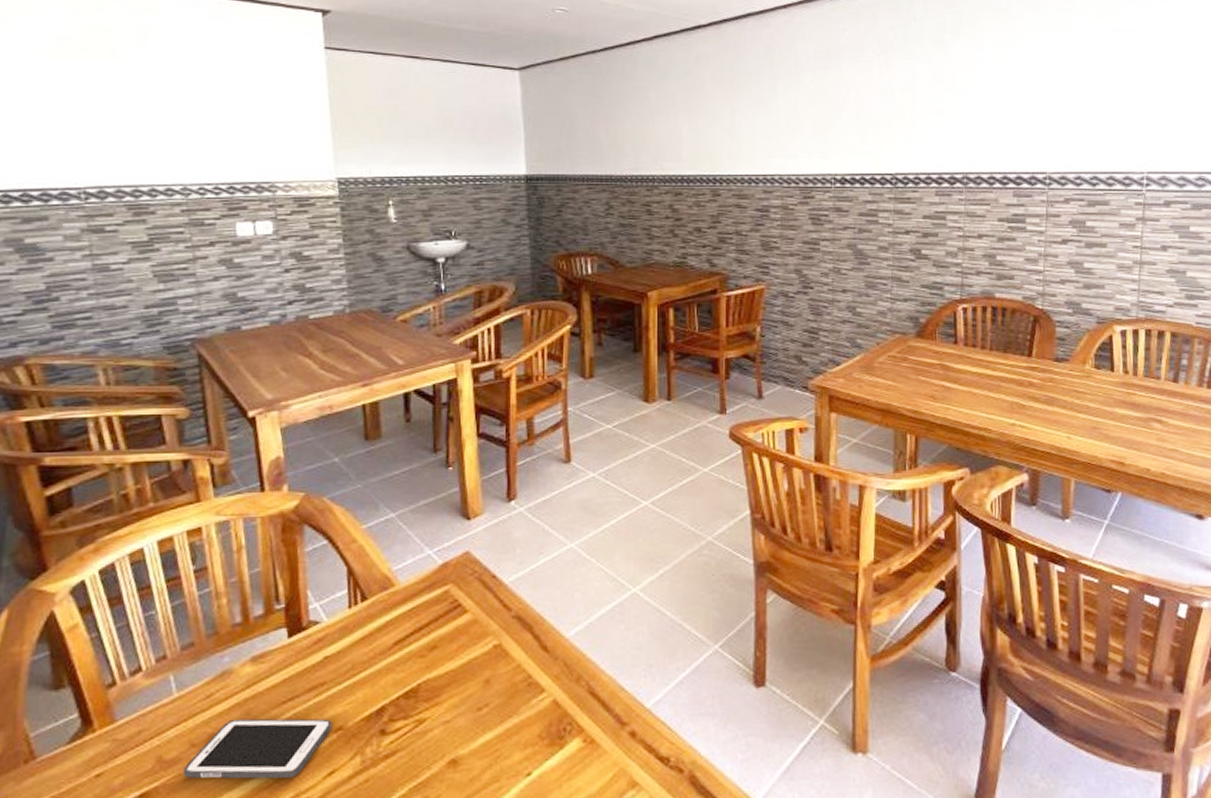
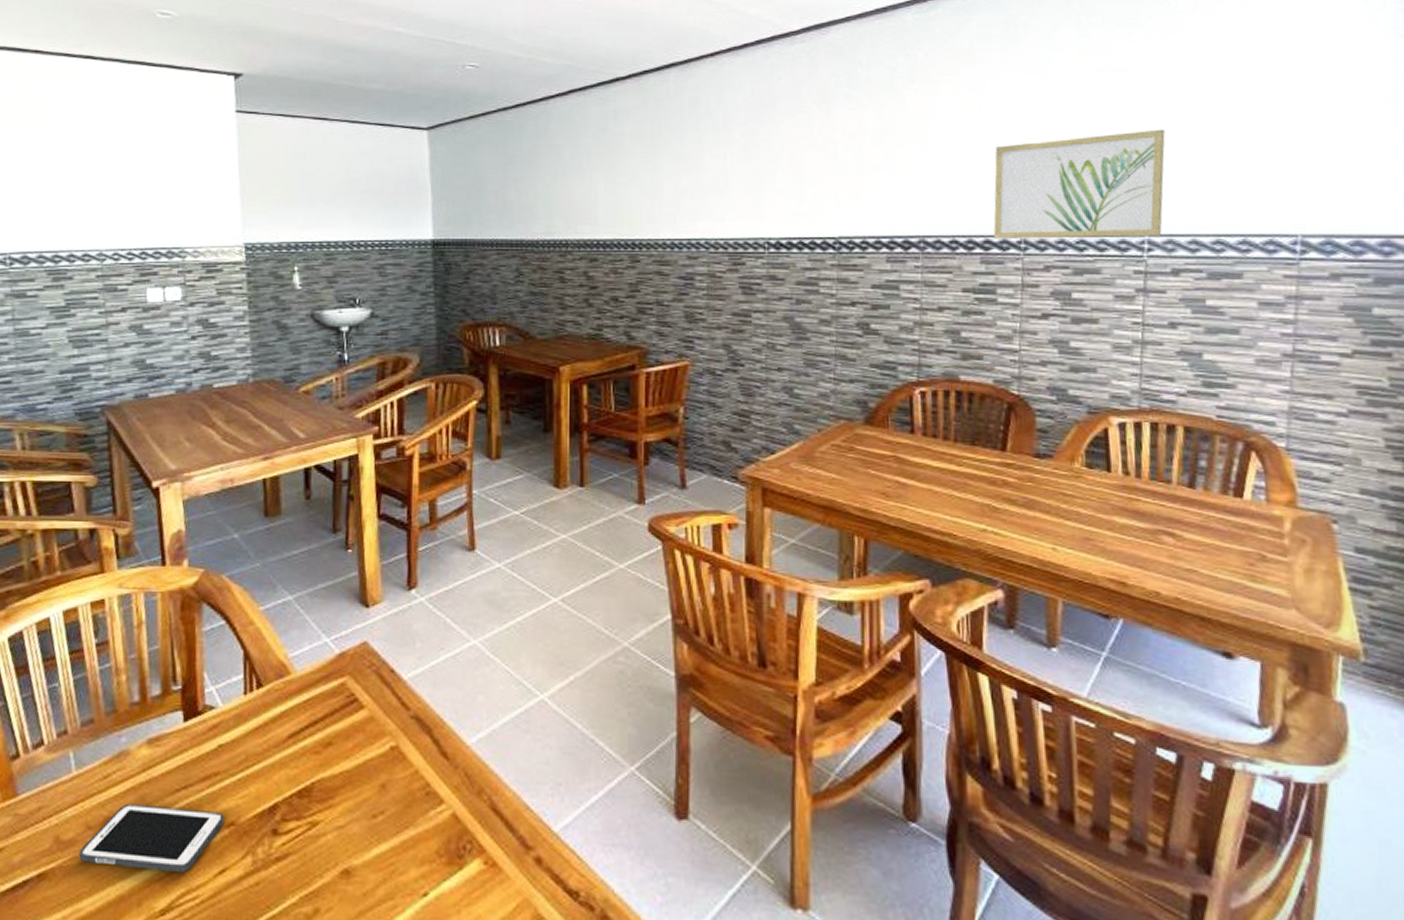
wall art: none [1024,82,1162,175] -> present [993,129,1166,239]

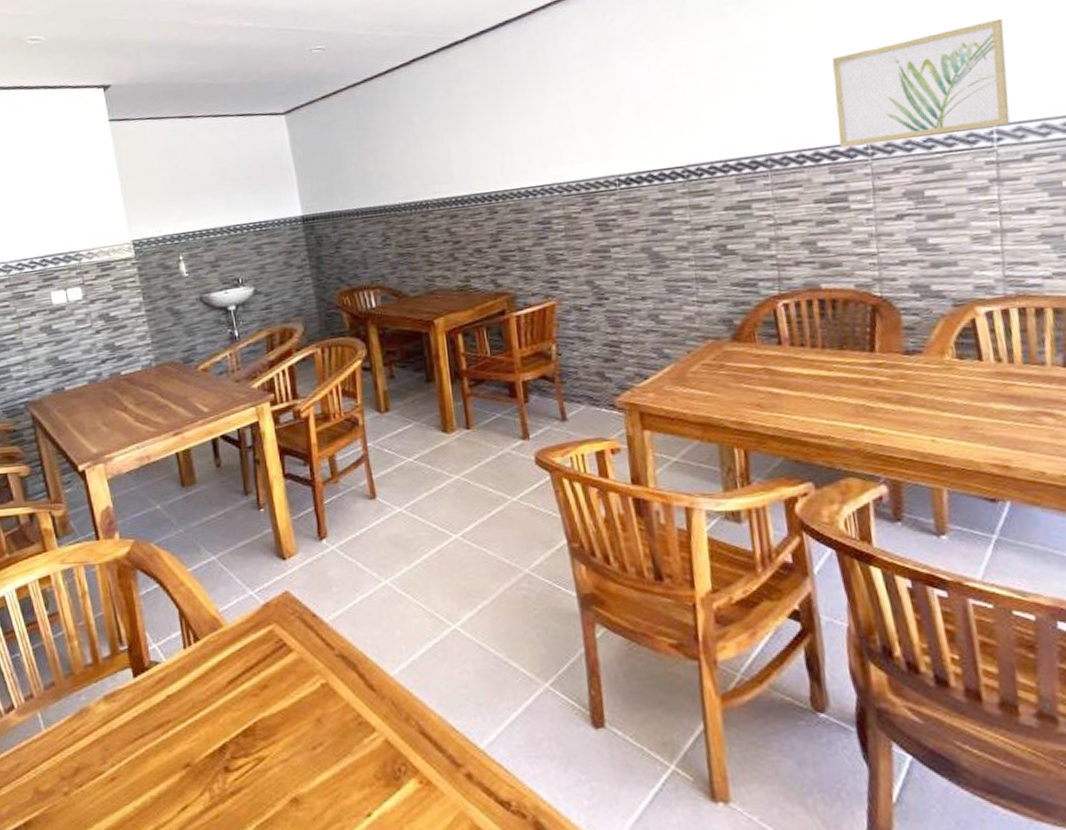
cell phone: present [79,803,224,872] -> none [57,754,180,812]

